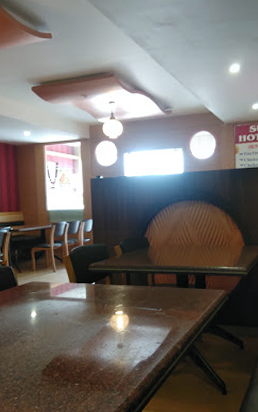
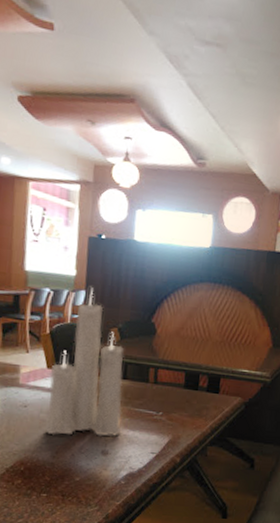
candle: none [72,217,130,335] -> present [44,287,124,437]

